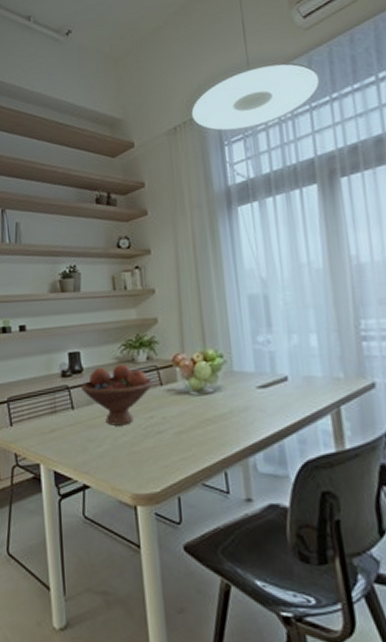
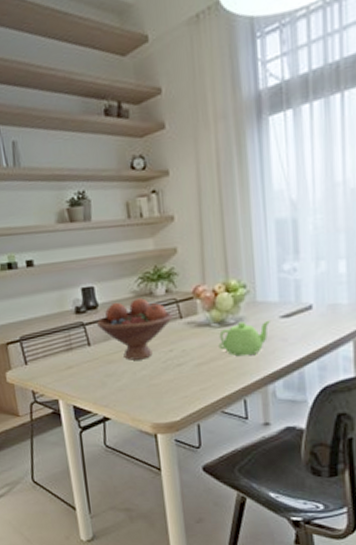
teapot: none [198,390,247,426] -> present [218,320,270,357]

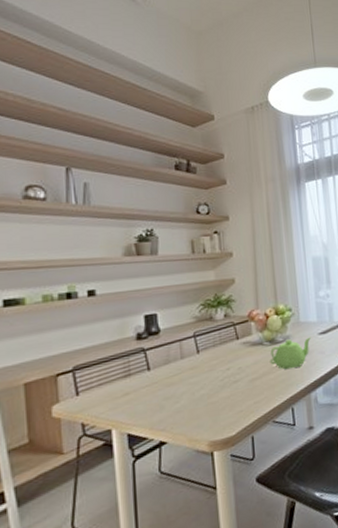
fruit bowl: present [96,298,173,360] -> none [157,322,230,382]

